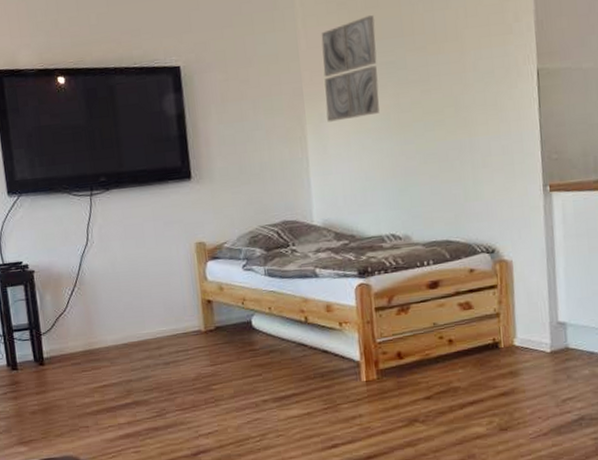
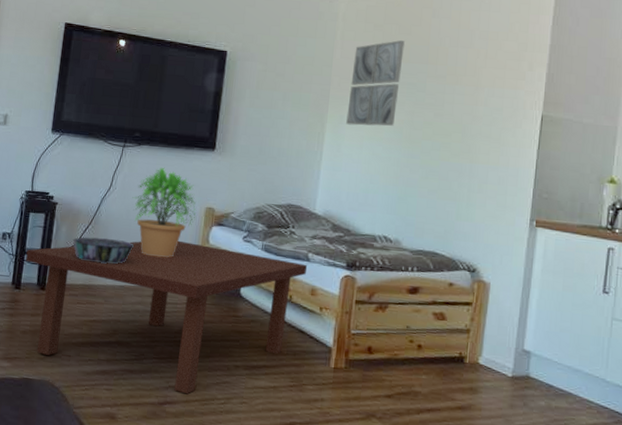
coffee table: none [14,281,318,440] -> present [25,240,308,394]
decorative bowl: none [60,296,129,326] -> present [72,236,135,265]
potted plant: none [113,209,187,307] -> present [132,167,197,258]

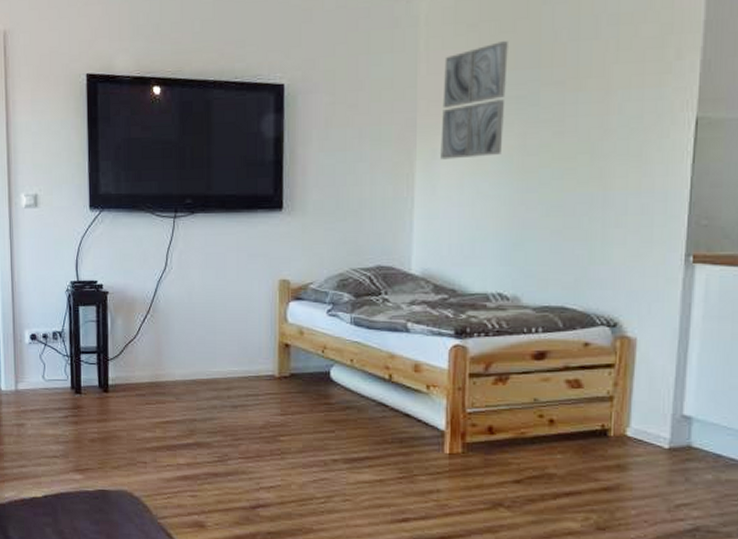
coffee table: present [25,240,308,394] -> none [82,322,408,495]
decorative bowl: present [72,236,135,265] -> none [131,327,202,357]
potted plant: present [132,167,197,258] -> none [192,237,269,344]

